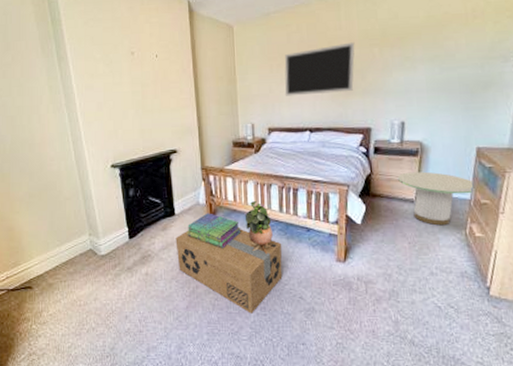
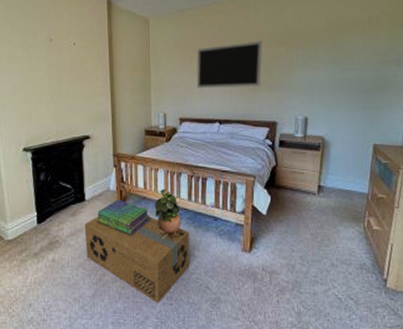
side table: present [397,171,473,226] -> none [300,165,371,218]

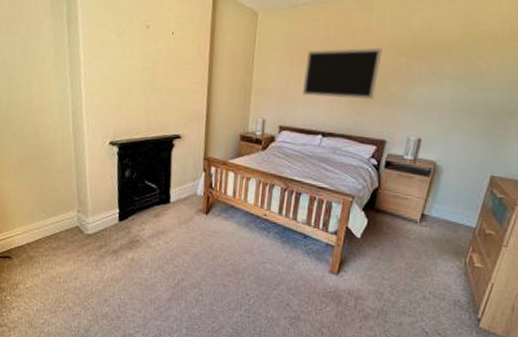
cardboard box: present [84,216,190,303] -> none [166,220,277,314]
stack of books: present [96,199,150,236] -> none [179,205,237,244]
potted plant: present [154,189,181,243] -> none [241,200,269,256]

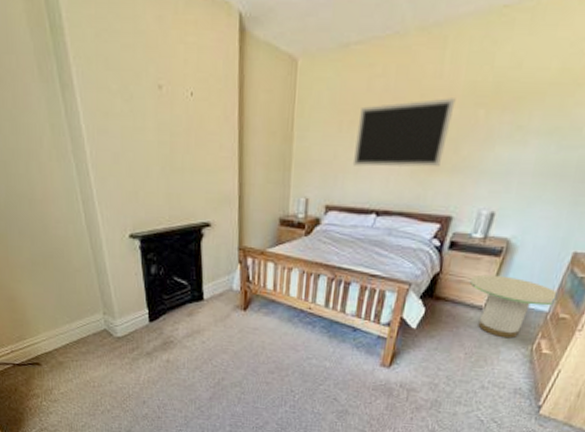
side table: none [404,191,482,251] -> present [469,274,558,339]

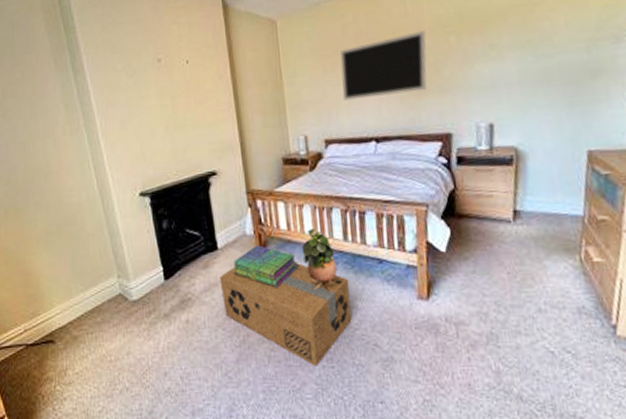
cardboard box: none [202,318,323,410] -> present [219,263,352,366]
stack of books: none [215,301,278,342] -> present [232,245,298,288]
potted plant: none [283,292,314,352] -> present [302,229,337,293]
side table: present [469,274,558,339] -> none [488,183,586,251]

